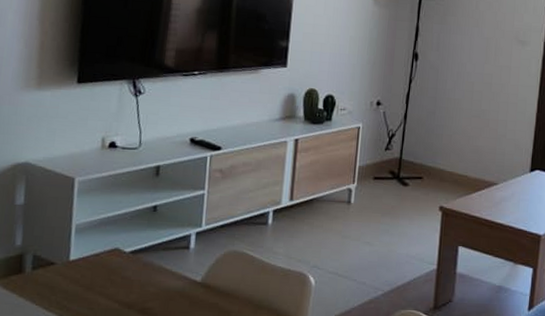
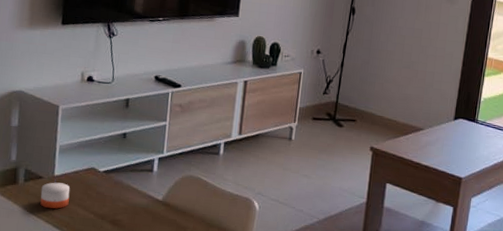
candle: none [52,268,89,300] -> present [40,182,70,209]

